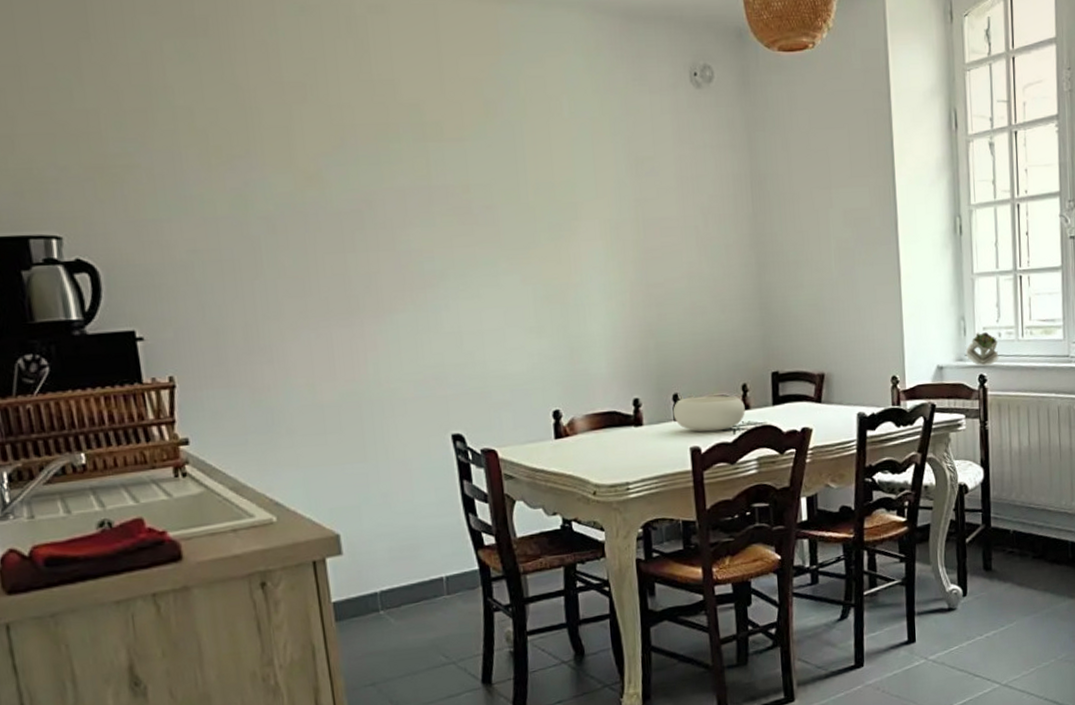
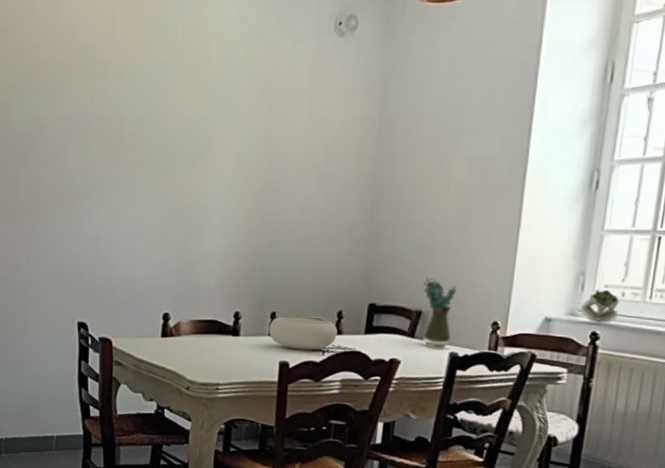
vase: none [821,337,856,414] -> present [423,277,457,351]

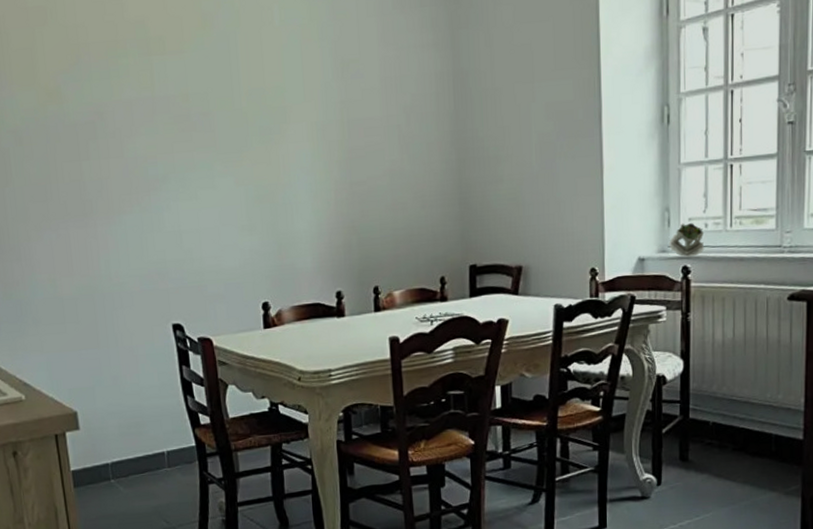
bowl: present [268,316,338,350] -> none [373,288,443,323]
vase: present [423,277,457,351] -> none [520,231,553,305]

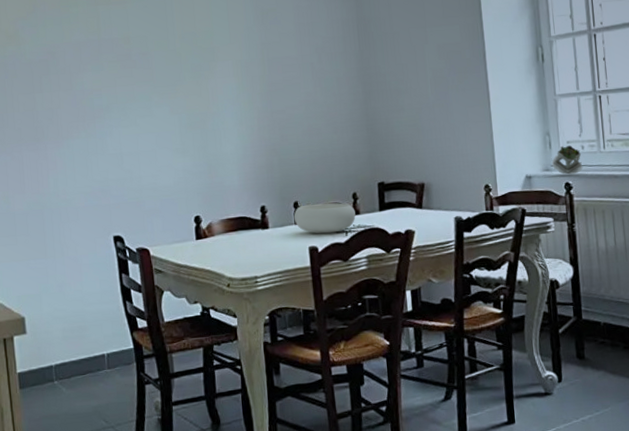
bowl: none [373,288,443,323] -> present [293,203,356,234]

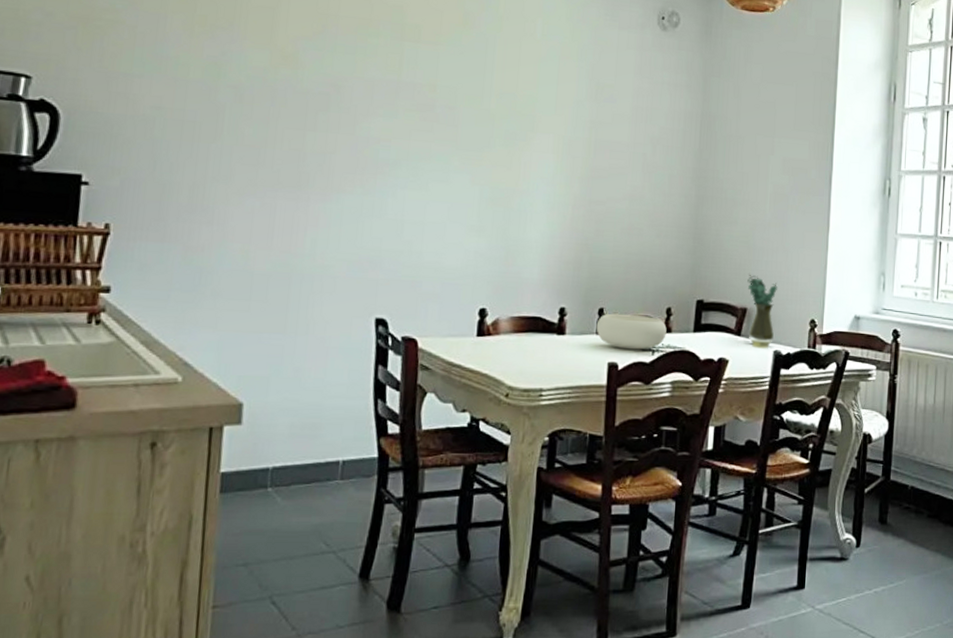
vase: none [421,152,453,218] -> present [747,274,777,349]
succulent plant: present [551,145,583,175] -> none [882,288,914,322]

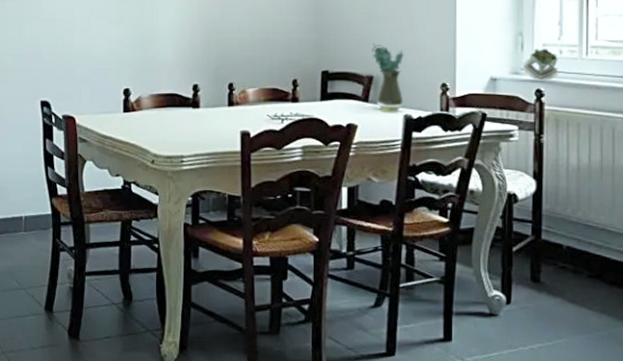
bowl: present [596,313,667,350] -> none [227,87,294,119]
succulent plant: none [882,288,914,322] -> present [522,48,559,81]

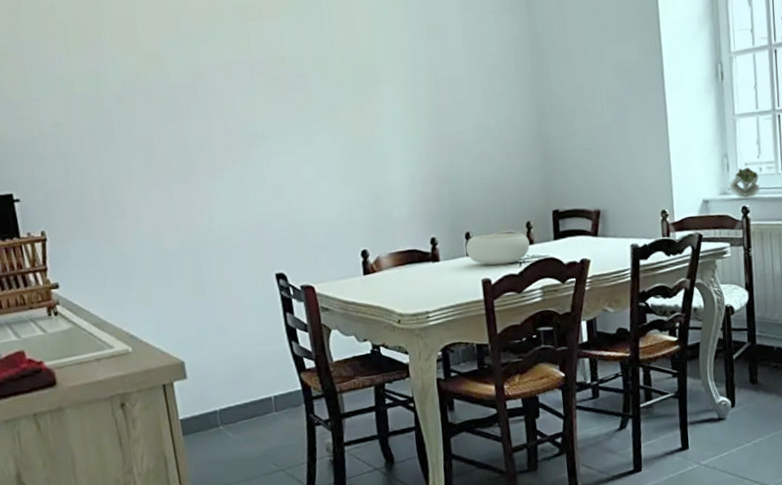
bowl: none [227,87,294,119] -> present [465,232,530,266]
vase: present [372,43,404,114] -> none [596,178,629,246]

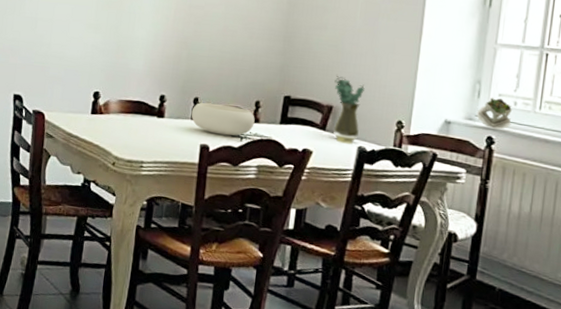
vase: none [596,178,629,246] -> present [333,75,365,145]

